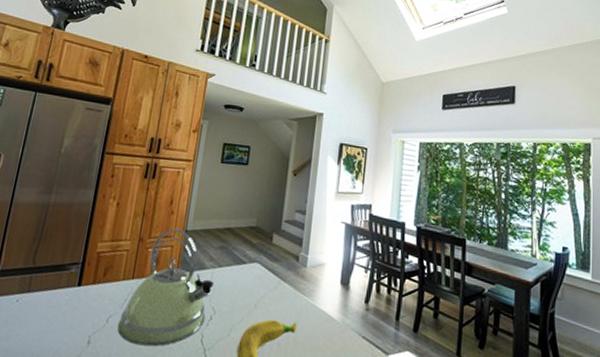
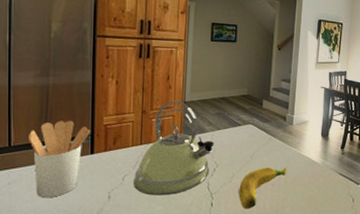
utensil holder: none [12,244,83,337] -> present [29,120,91,198]

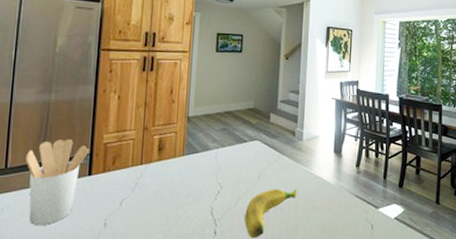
kettle: present [132,101,215,196] -> none [130,116,219,222]

